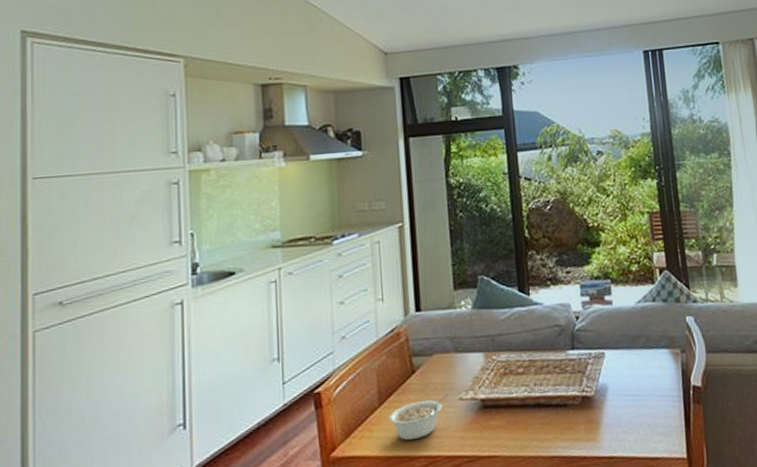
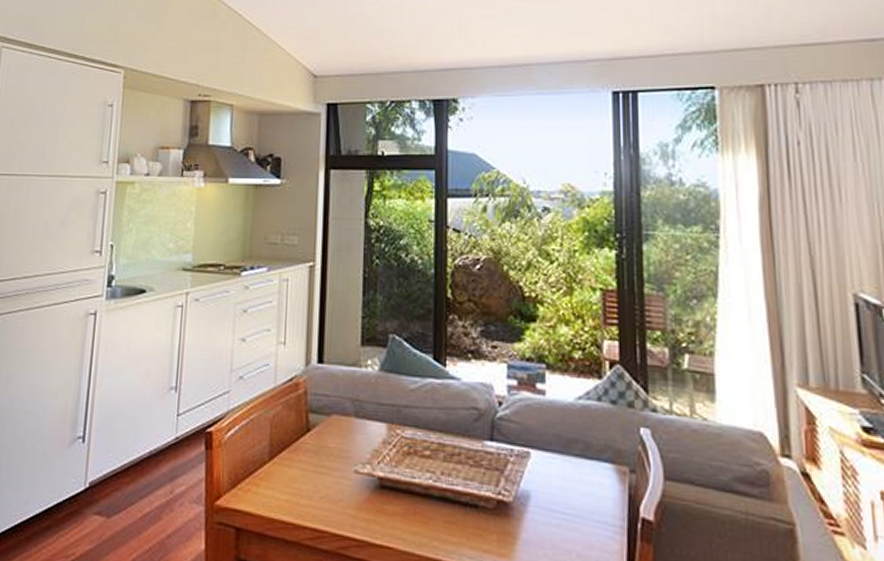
legume: present [388,394,449,441] -> none [277,462,344,507]

